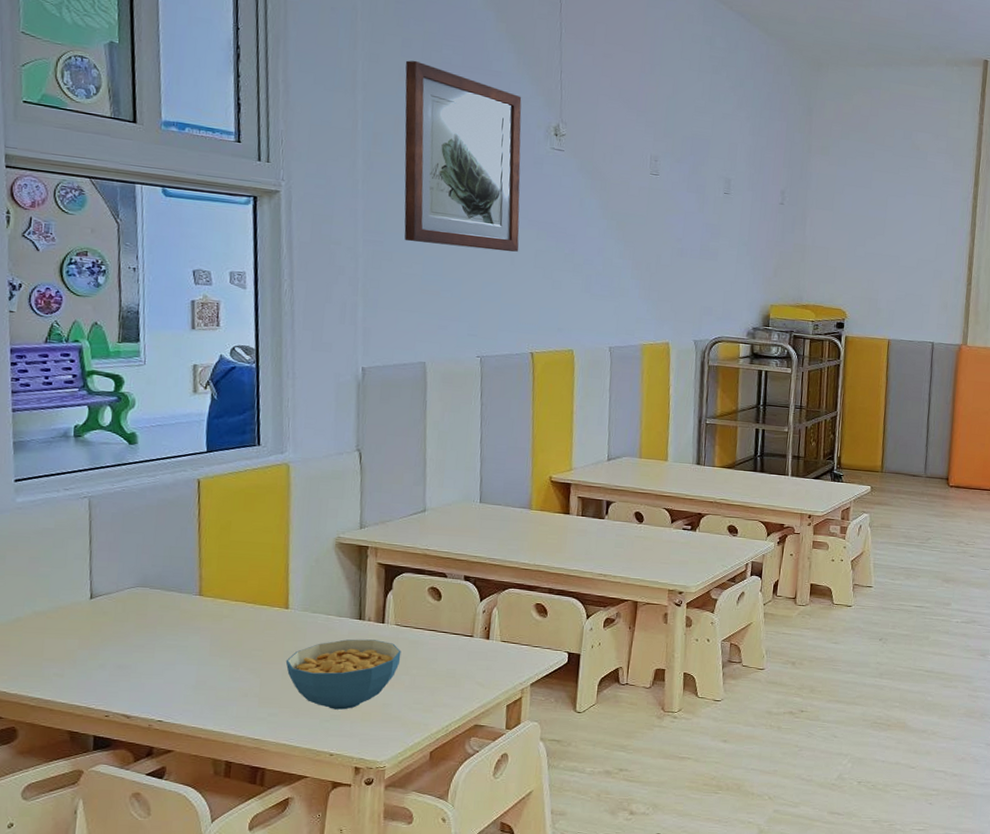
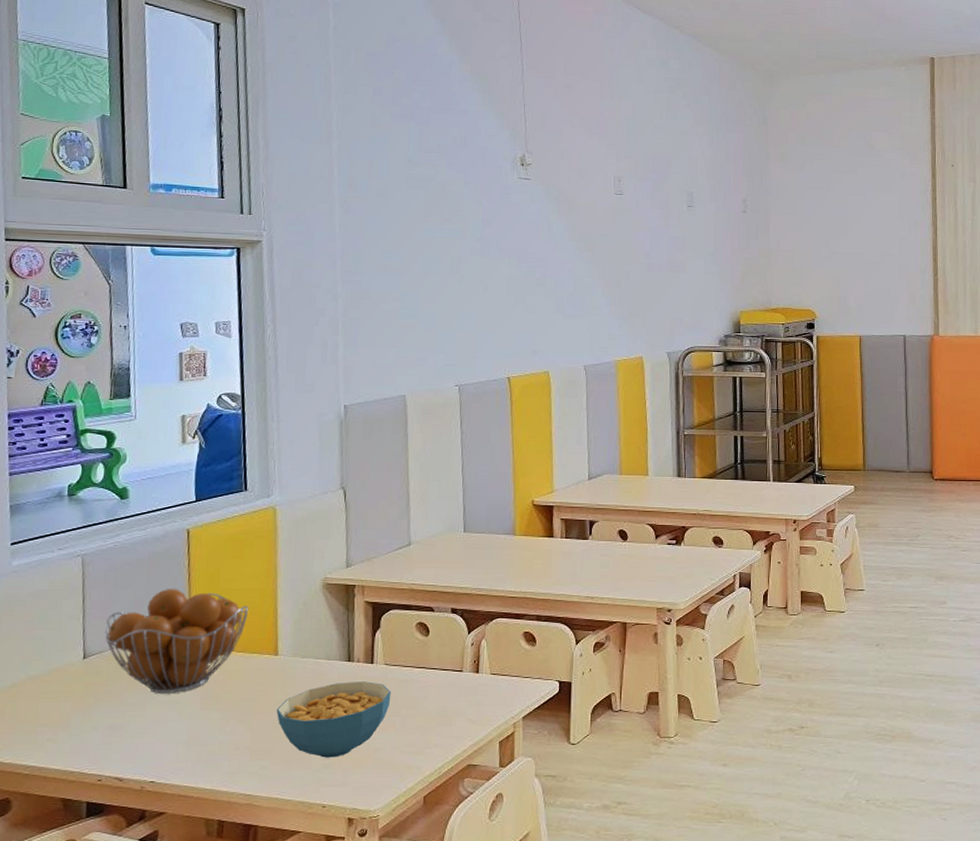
fruit basket: none [112,536,260,638] -> present [104,589,249,693]
wall art: present [404,60,522,252] -> none [376,107,492,281]

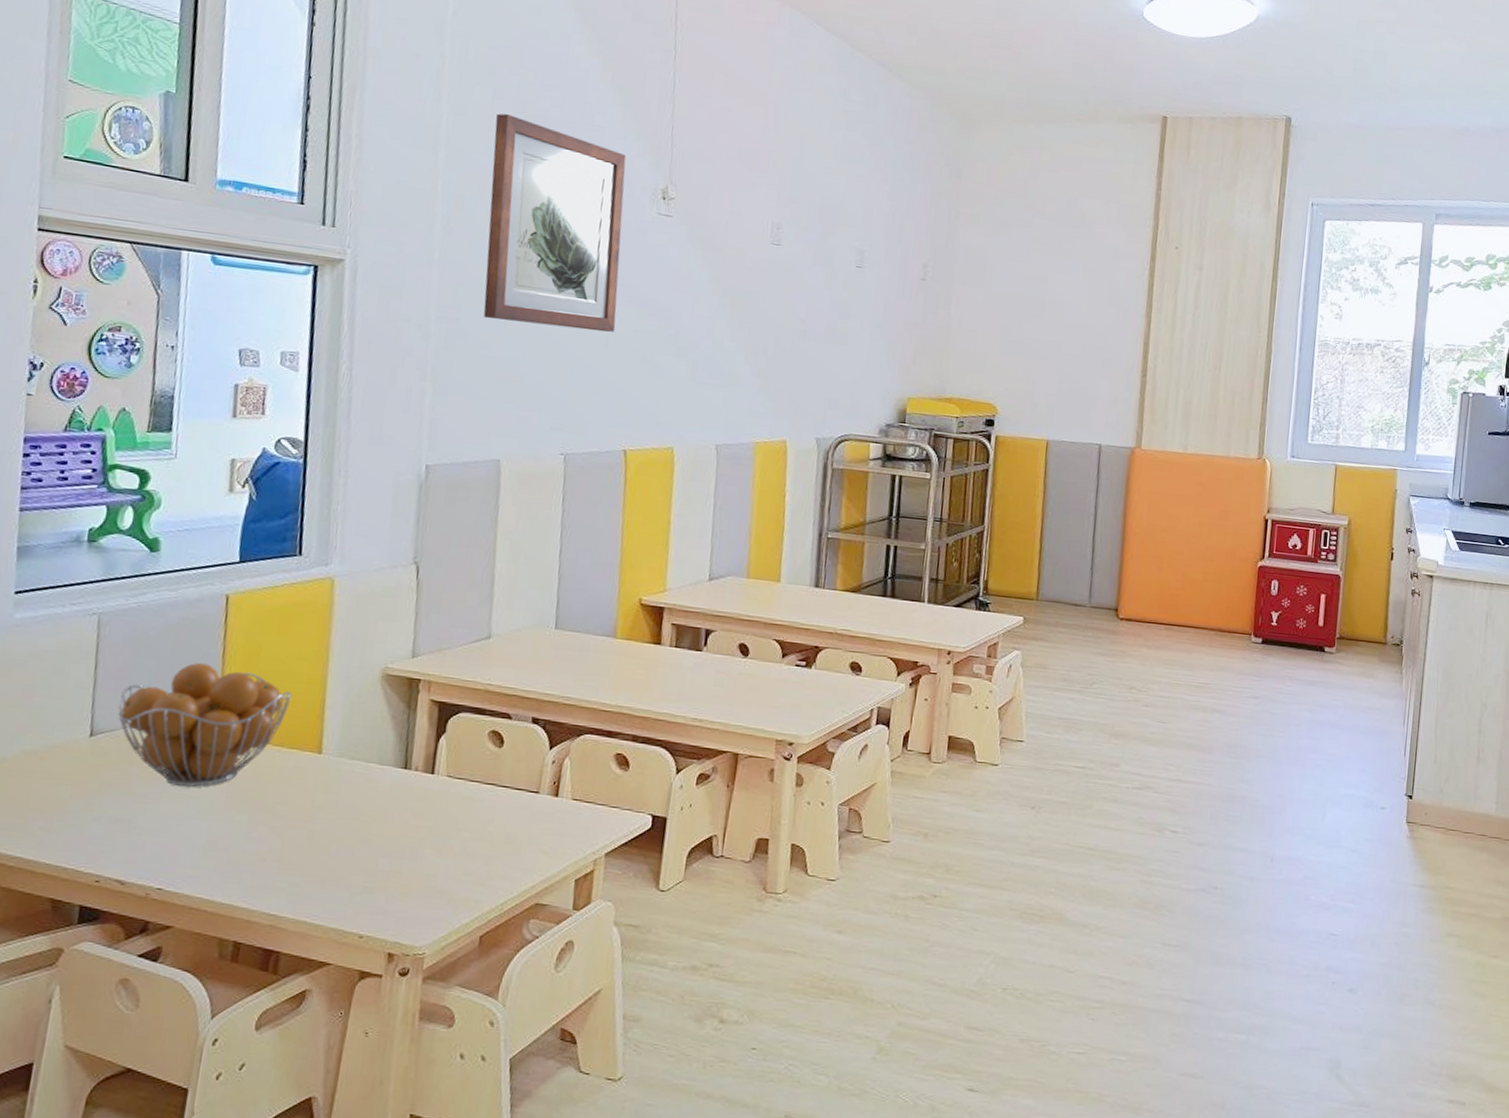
cereal bowl: present [276,681,391,758] -> none [313,792,452,881]
wall art: none [376,107,492,281] -> present [483,113,627,332]

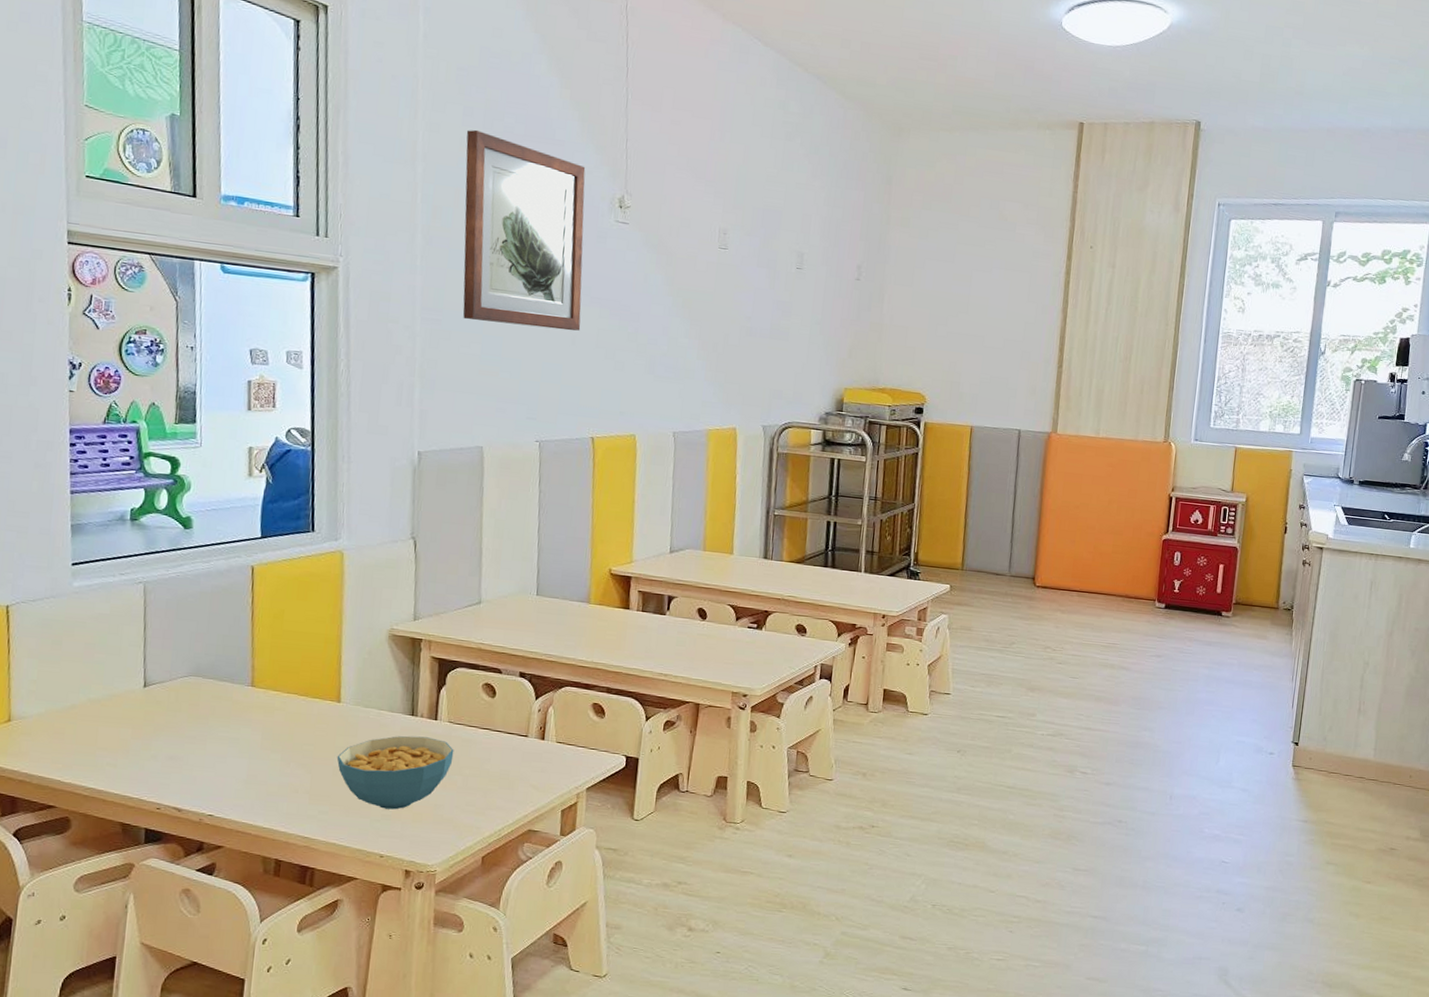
fruit basket: present [117,663,292,787] -> none [165,625,313,730]
cereal bowl: none [313,792,452,881] -> present [337,736,454,810]

